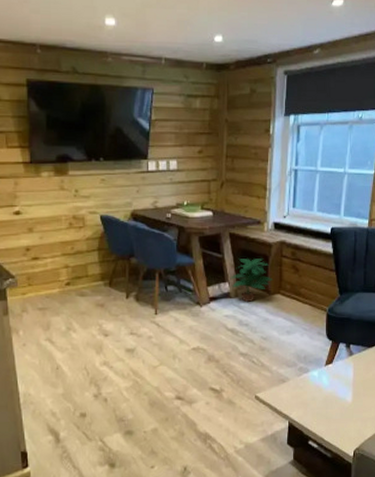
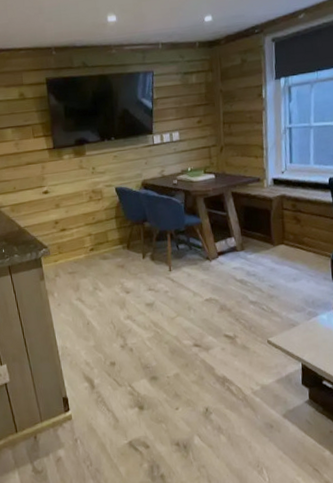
potted plant: present [230,258,274,303] -> none [235,213,277,255]

